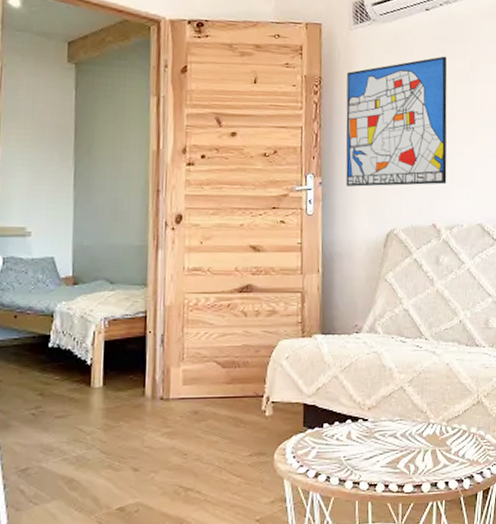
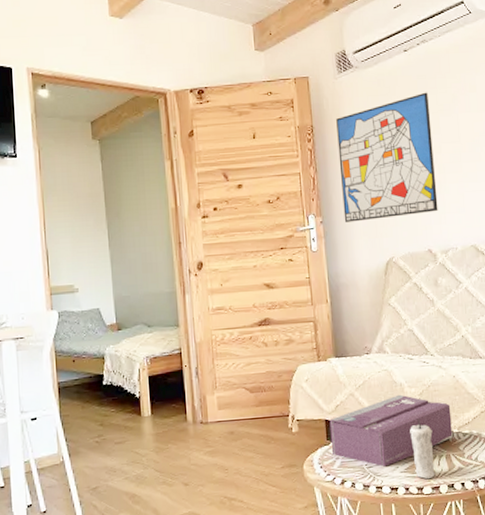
tissue box: none [307,380,441,460] -> present [329,394,453,467]
candle: none [395,408,420,476] -> present [410,418,436,480]

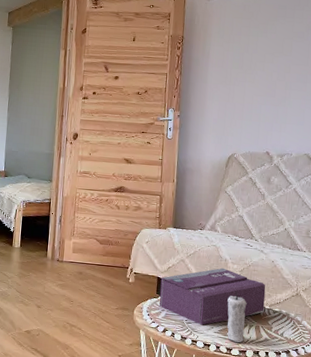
wall art: present [336,92,438,222] -> none [198,20,286,121]

